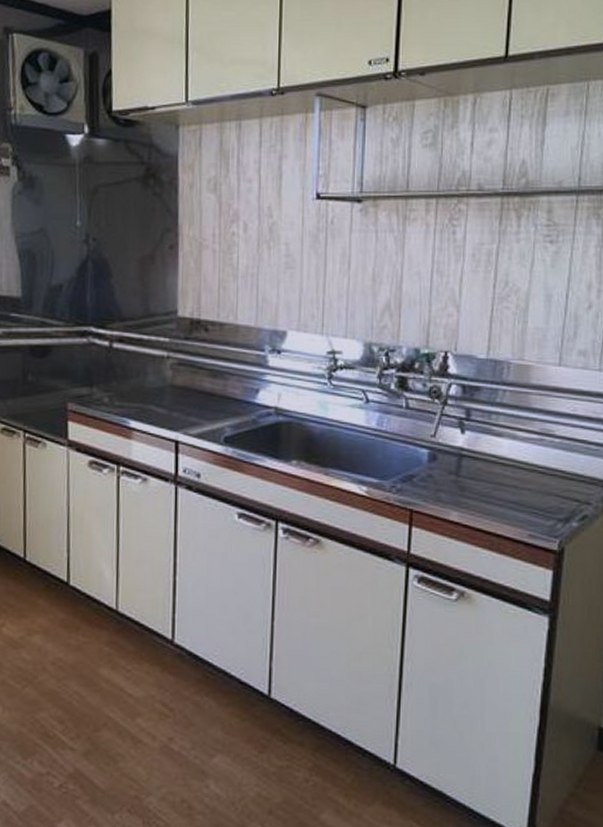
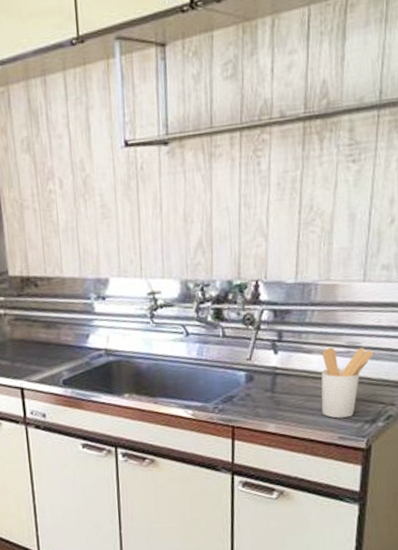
utensil holder: none [510,432,569,513] -> present [321,347,374,418]

